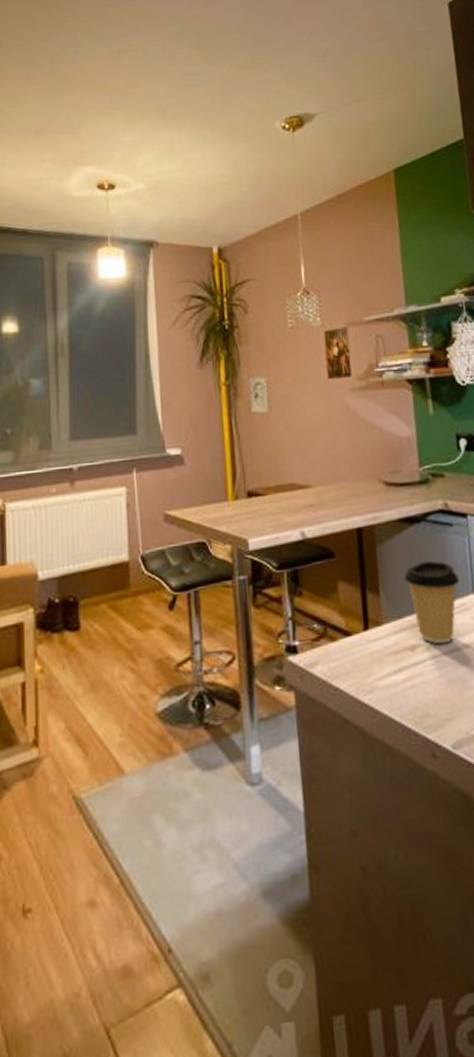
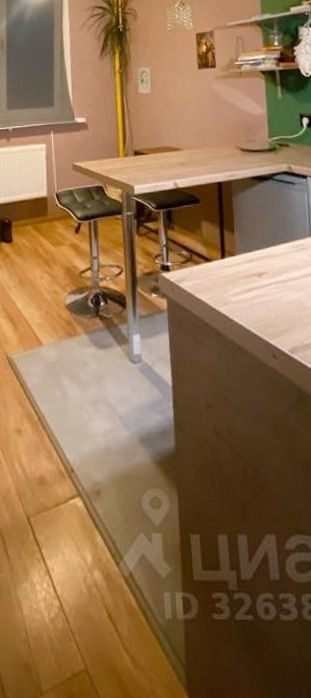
coffee cup: present [404,560,460,645] -> none [254,209,300,274]

